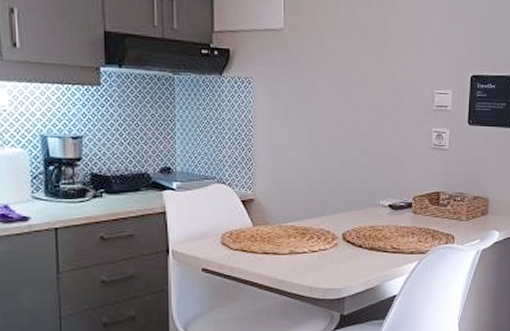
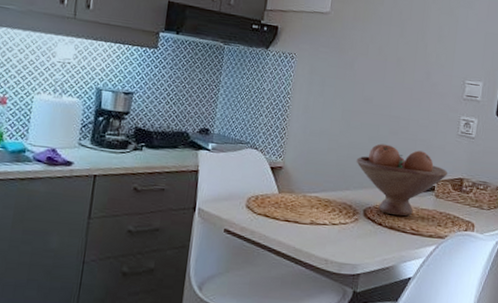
fruit bowl: none [329,165,423,236] -> present [356,143,447,217]

